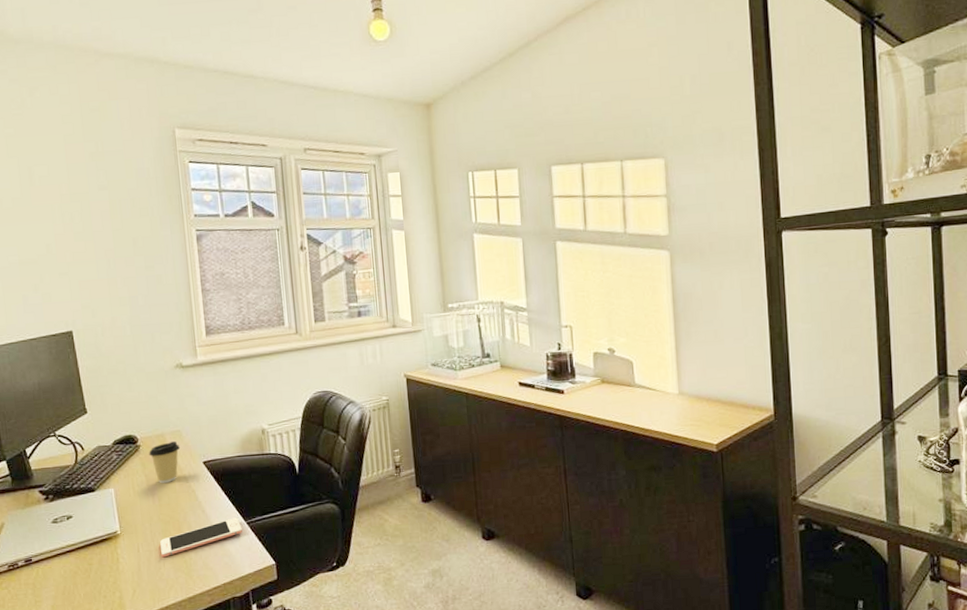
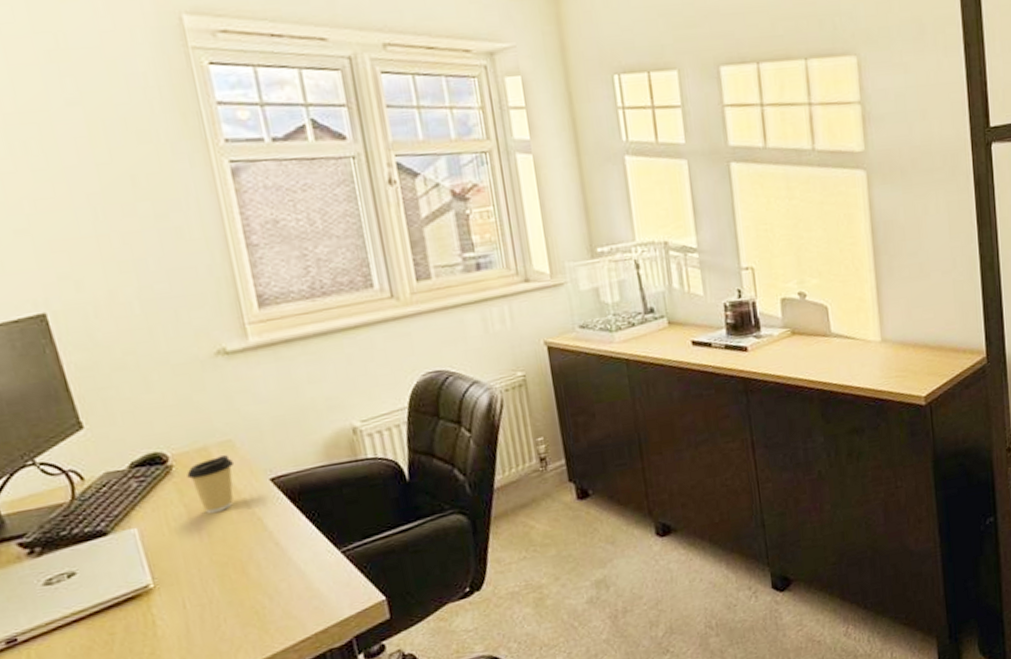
cell phone: present [160,517,242,558] -> none [216,546,336,612]

